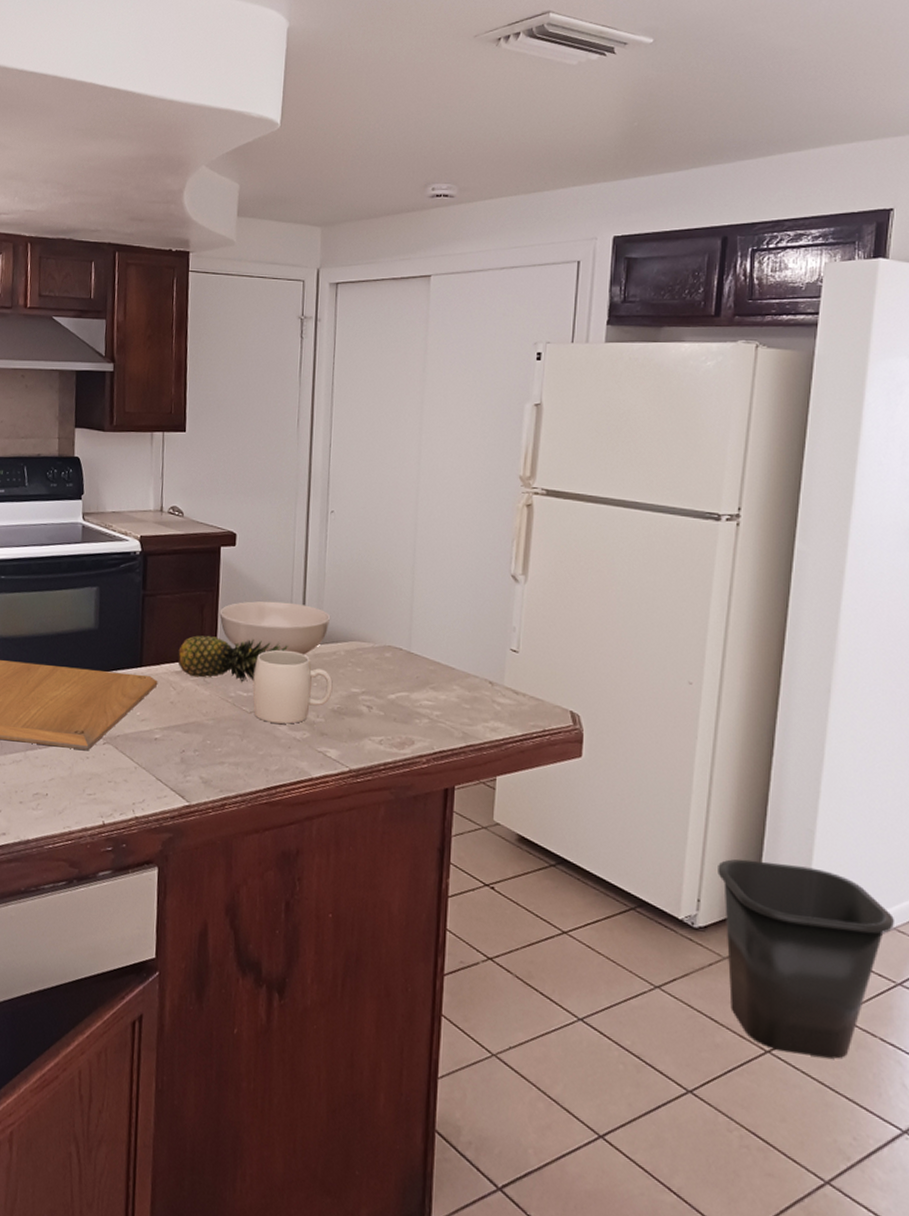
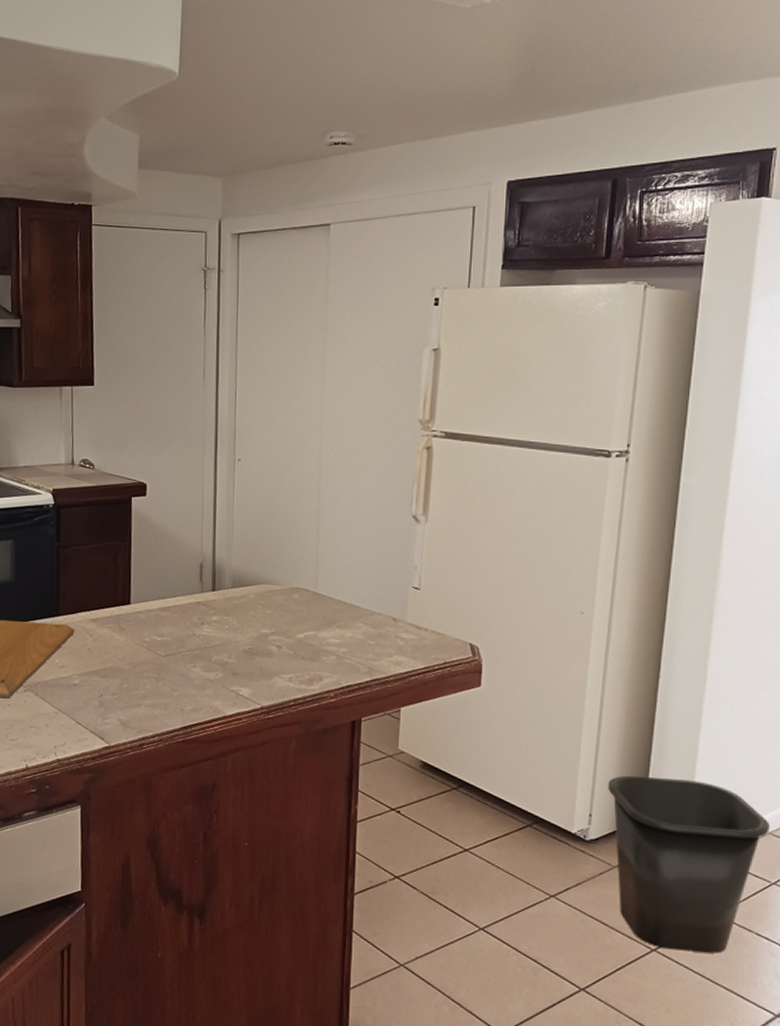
fruit: present [177,635,288,682] -> none [93,584,200,628]
bowl: present [219,601,331,655] -> none [132,548,240,599]
mug: present [252,649,333,724] -> none [166,595,244,666]

